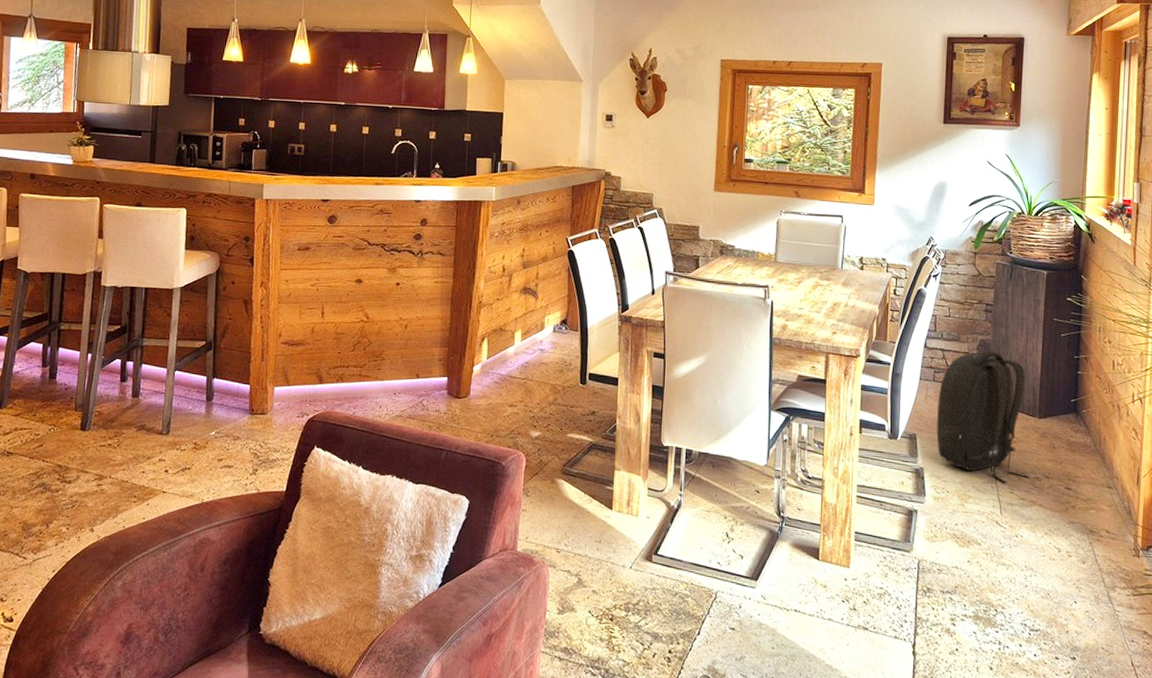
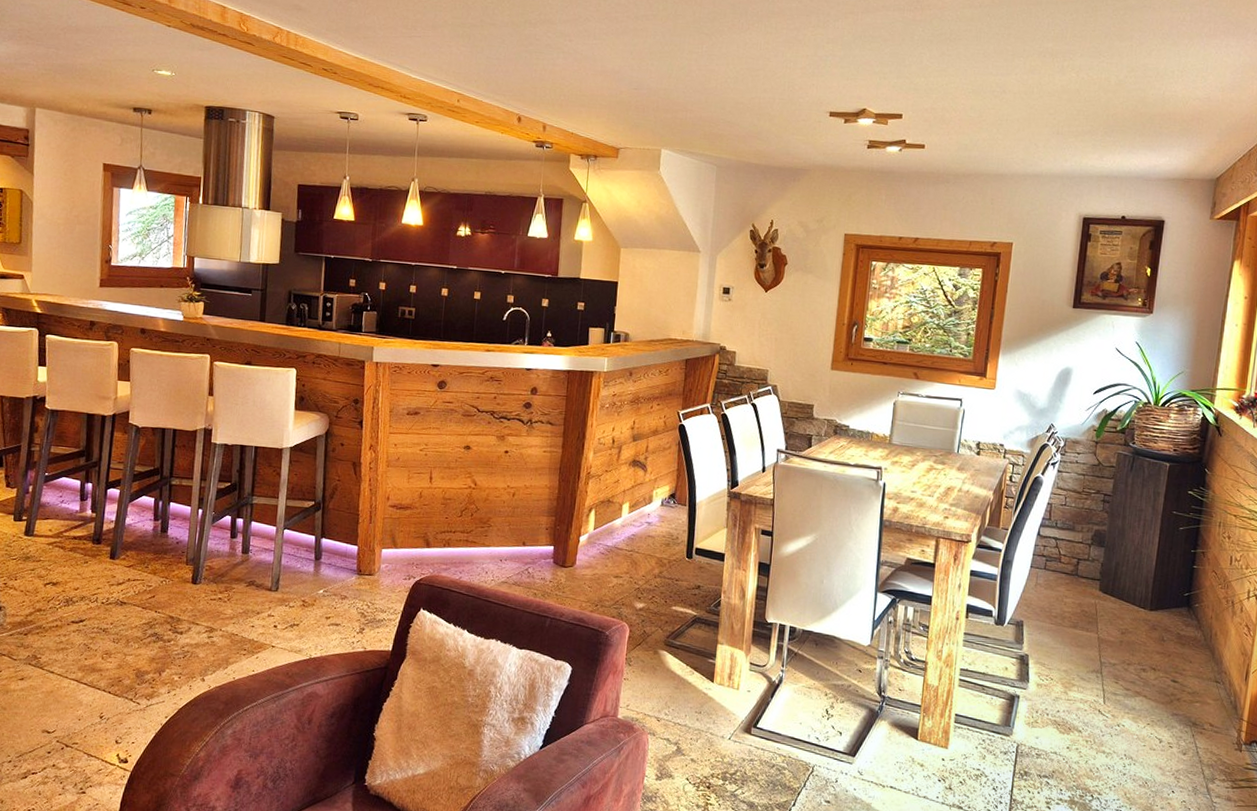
backpack: present [936,349,1030,483] -> none [1043,540,1140,673]

